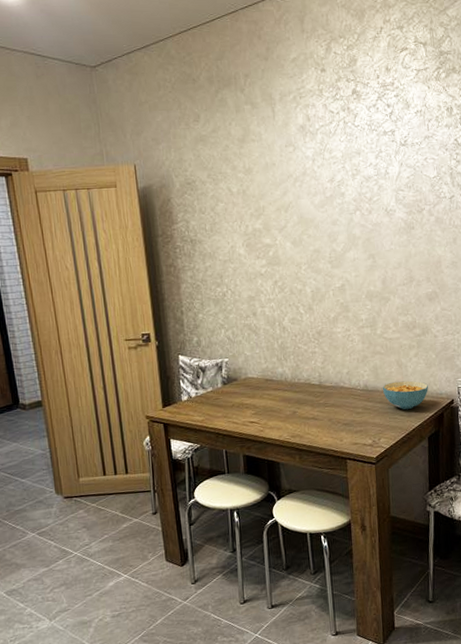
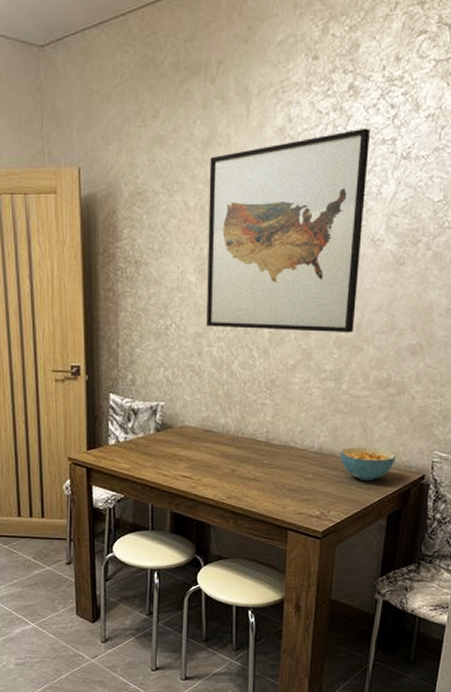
wall art: none [246,123,381,291] -> present [206,128,370,333]

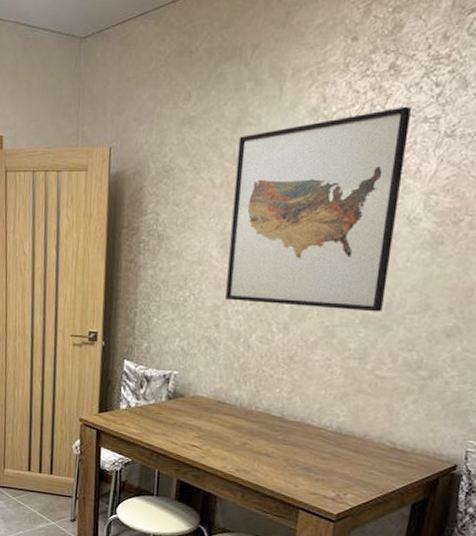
cereal bowl: present [340,447,397,482] -> none [360,429,425,467]

